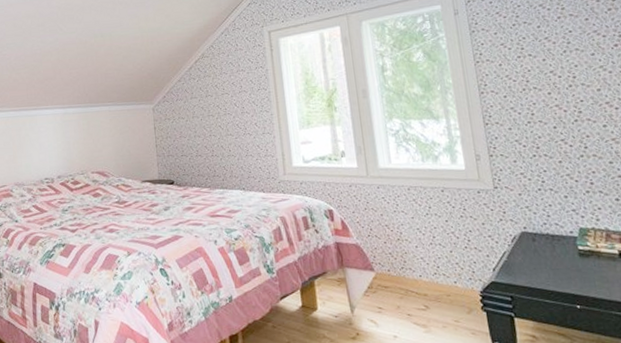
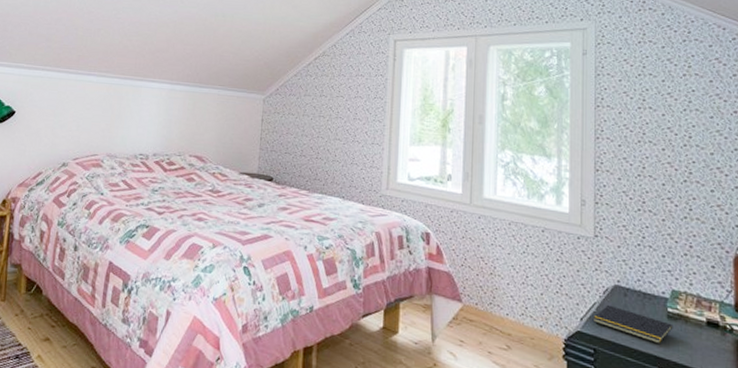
notepad: none [505,251,587,283] -> present [594,304,673,344]

